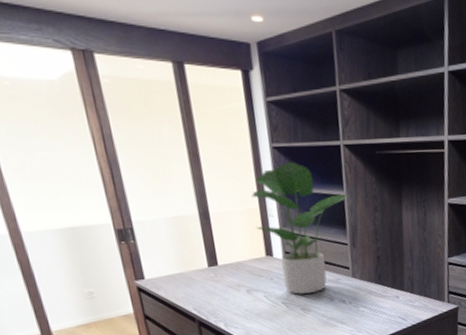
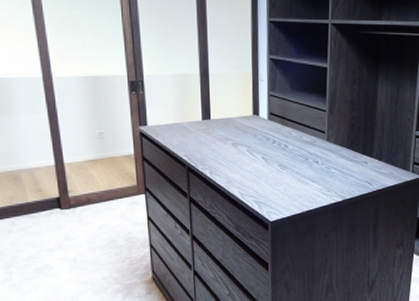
potted plant: present [251,162,349,295] -> none [247,35,331,152]

